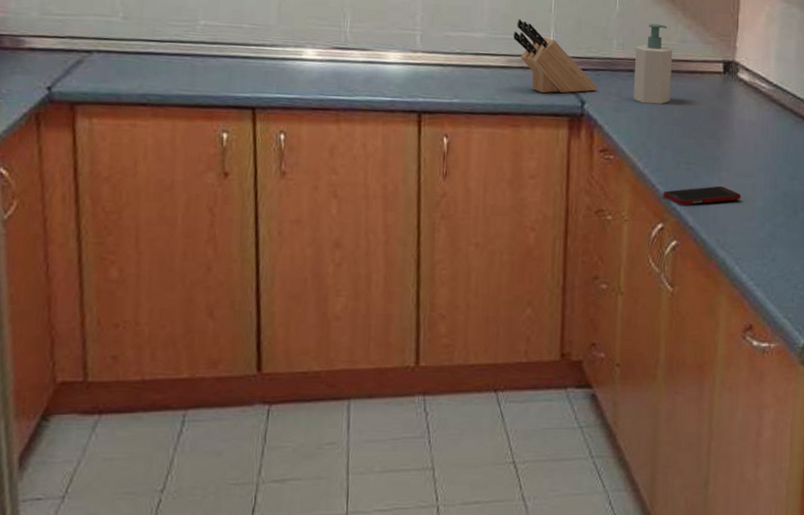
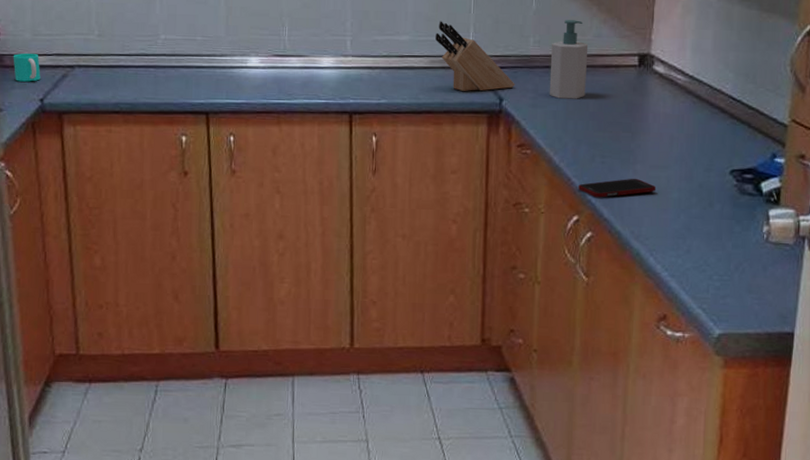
cup: none [14,34,50,67] -> present [13,53,41,82]

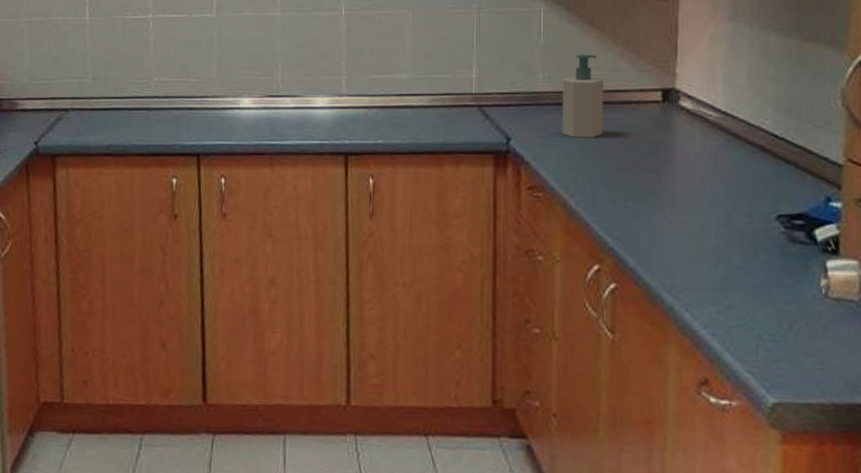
cup: present [13,53,41,82] -> none [10,97,36,125]
knife block: present [434,21,515,91] -> none [435,58,523,130]
cell phone: present [578,178,657,198] -> none [598,223,689,246]

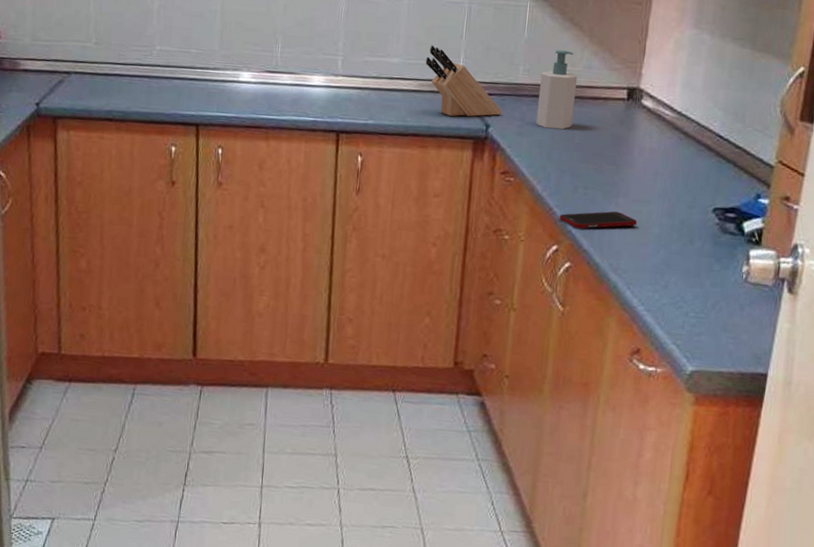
knife block: none [435,58,523,130] -> present [425,45,502,117]
cell phone: none [598,223,689,246] -> present [559,211,638,229]

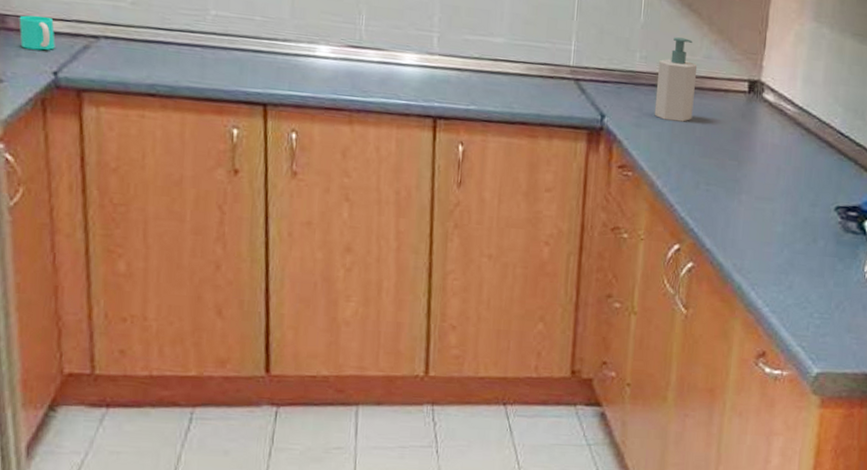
cup: none [12,57,38,86] -> present [19,15,56,51]
knife block: present [425,45,502,117] -> none [532,25,618,105]
cell phone: present [559,211,638,229] -> none [681,208,761,228]

